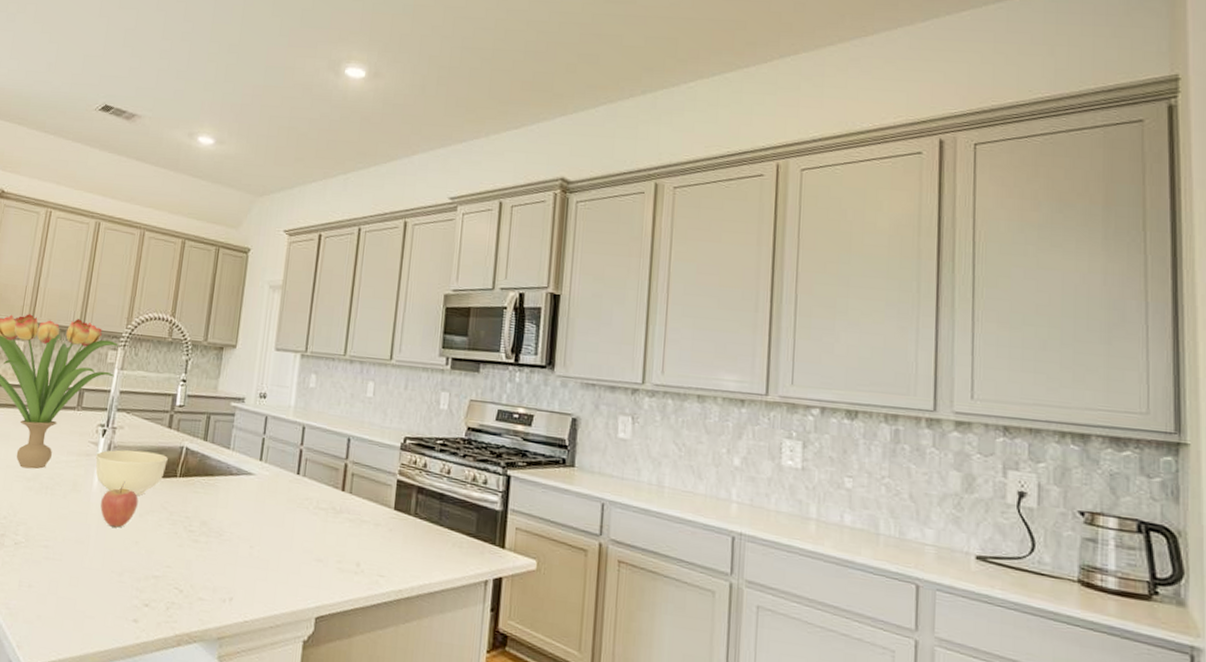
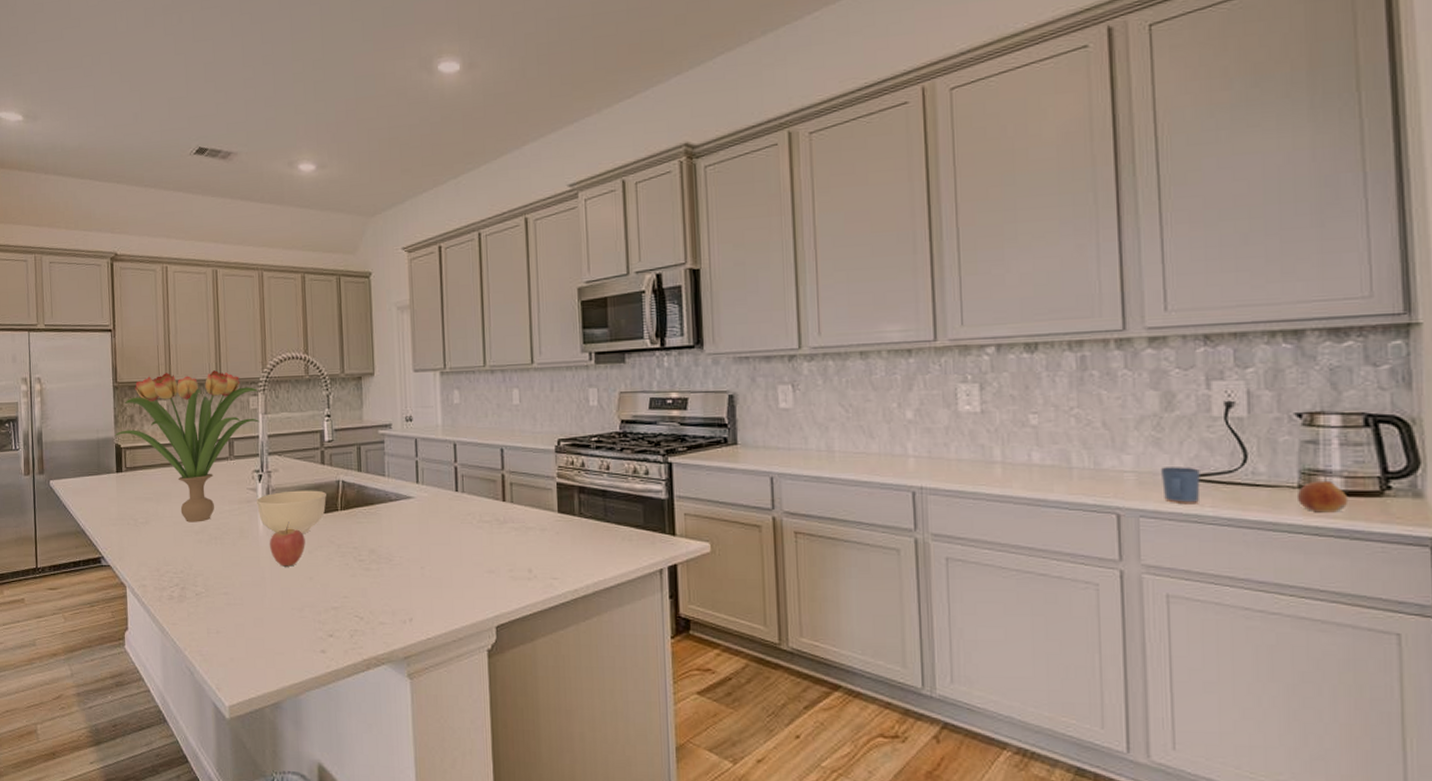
mug: none [958,545,993,584] -> present [1161,467,1200,503]
fruit: none [1076,577,1121,611] -> present [1296,480,1349,513]

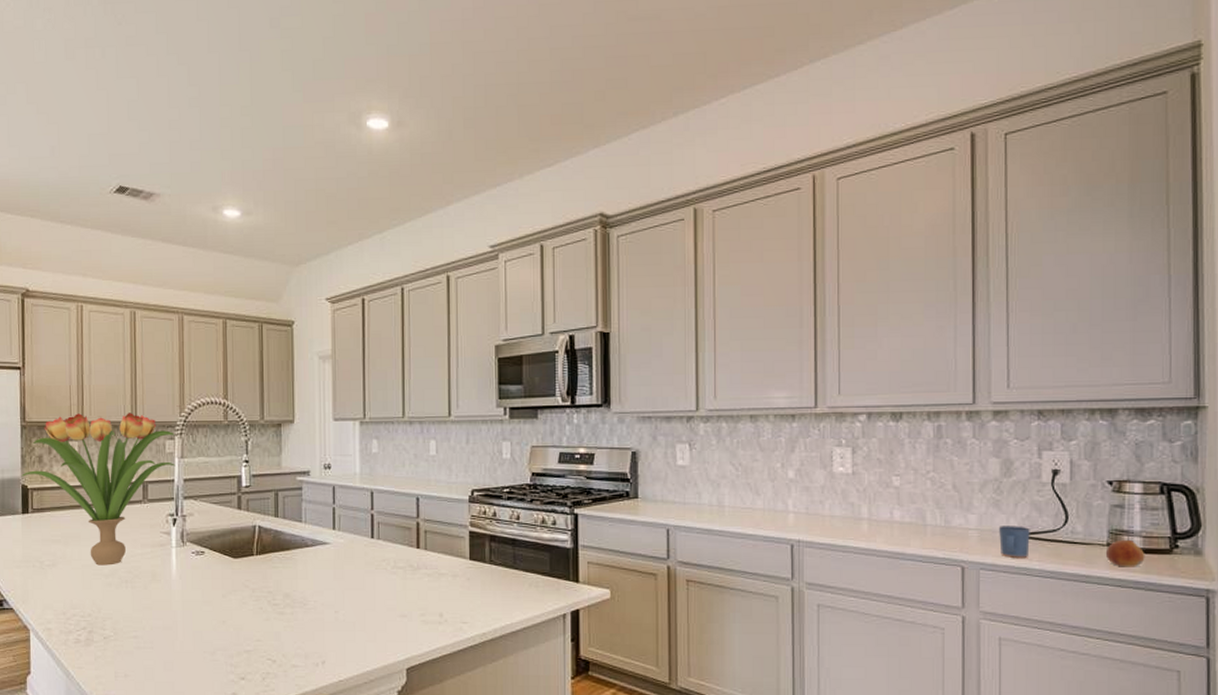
bowl: present [257,490,327,533] -> none [170,535,242,577]
fruit: present [269,521,305,567] -> none [181,566,219,610]

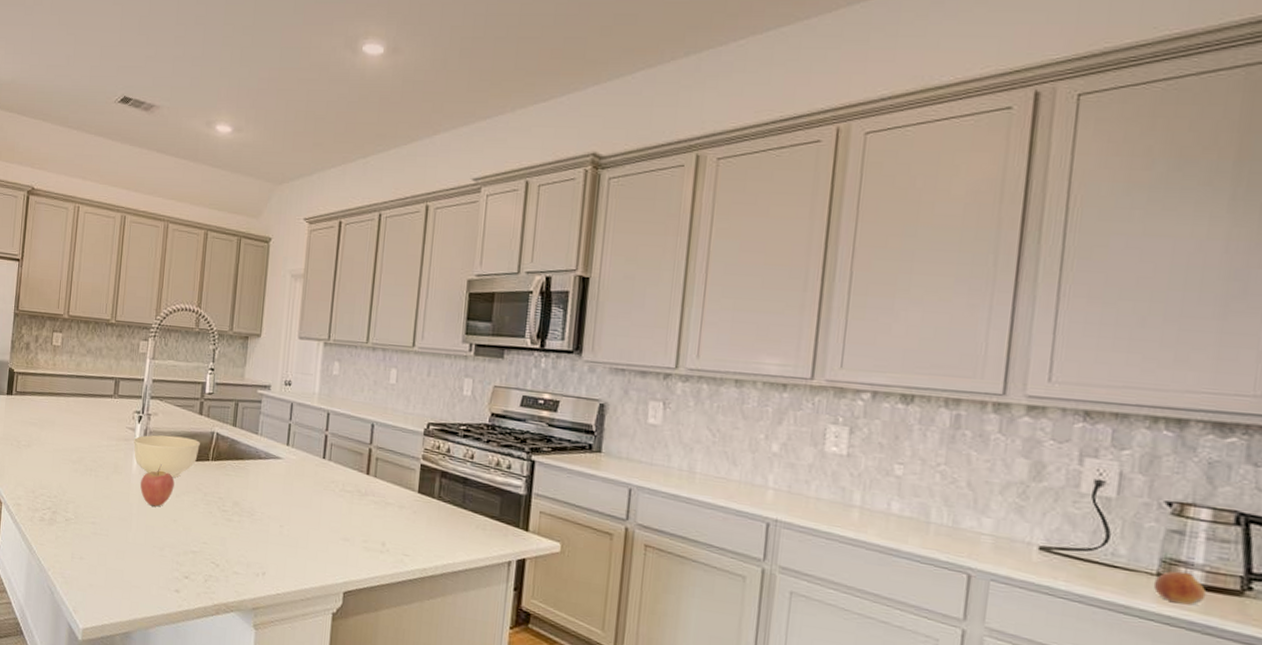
flower arrangement: present [21,413,176,566] -> none [9,307,149,452]
bowl: none [170,535,242,577] -> present [133,435,200,477]
fruit: none [181,566,219,610] -> present [140,464,175,507]
mug: present [999,526,1030,558] -> none [1018,535,1059,575]

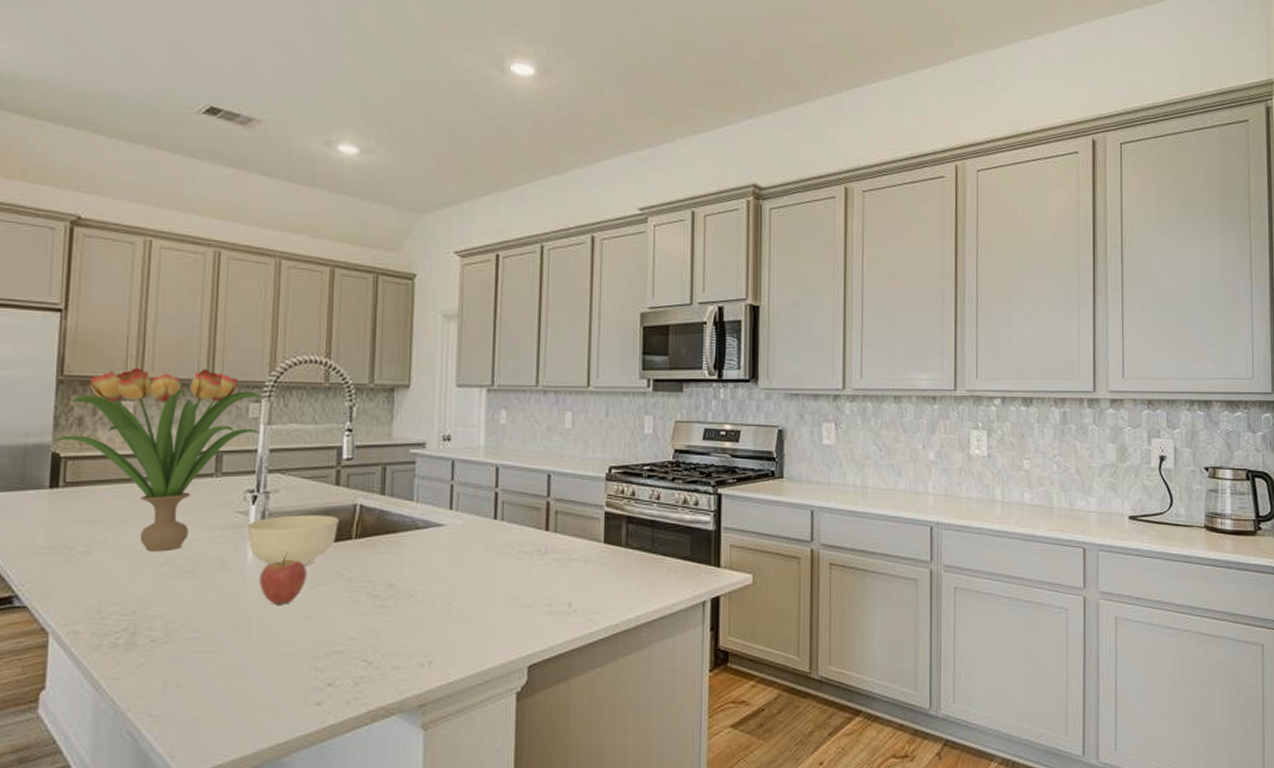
flower arrangement: none [9,307,149,452] -> present [52,368,262,552]
fruit: present [1153,570,1207,605] -> none [1203,522,1235,548]

